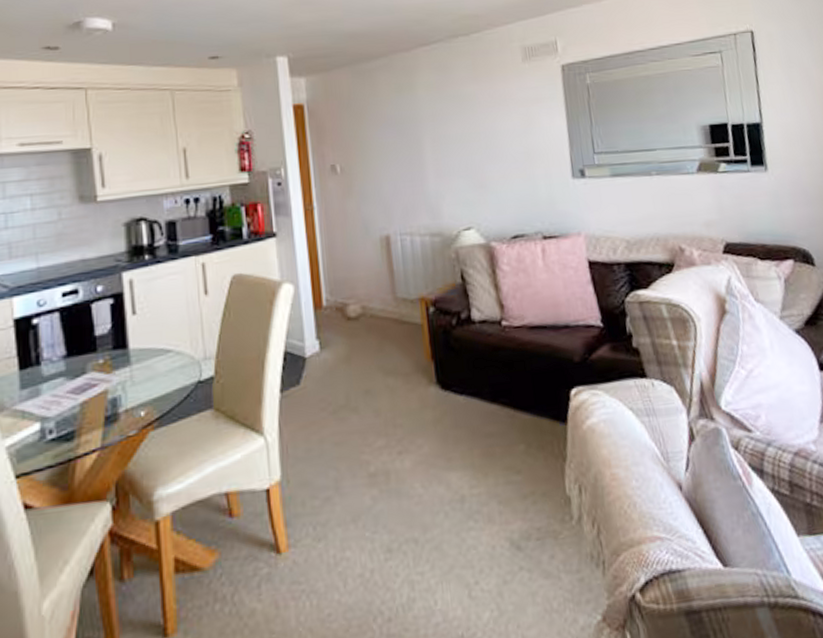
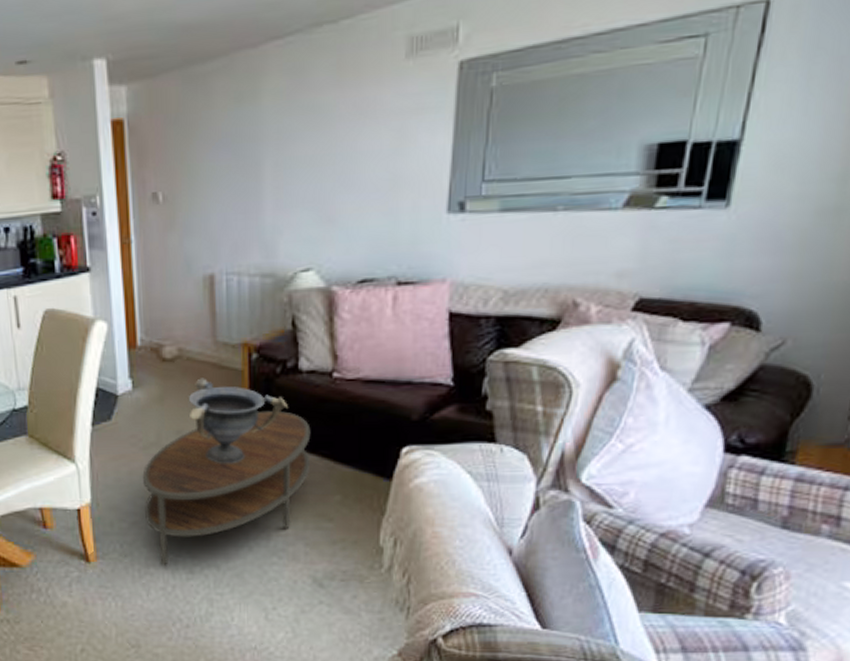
coffee table: none [333,362,494,546] -> present [142,410,311,565]
decorative bowl: none [375,334,466,422] -> present [189,378,288,464]

